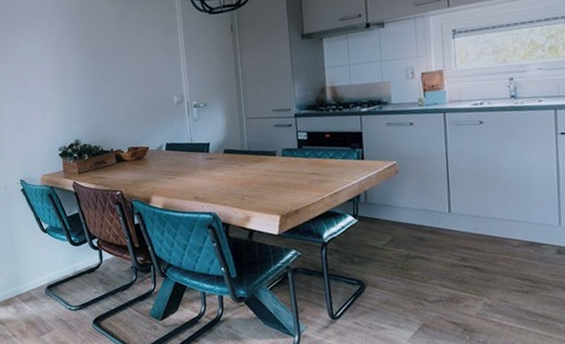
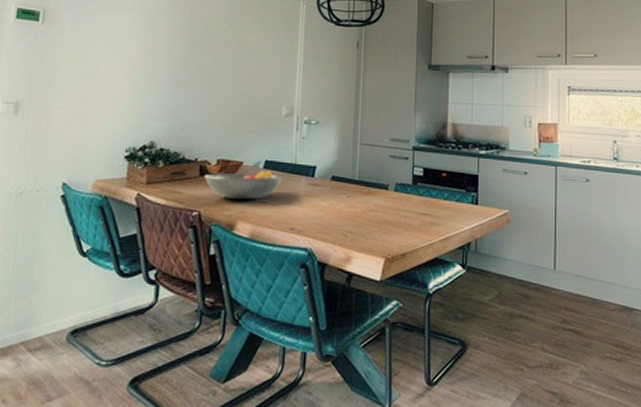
fruit bowl: none [120,151,184,178] -> present [204,170,284,199]

